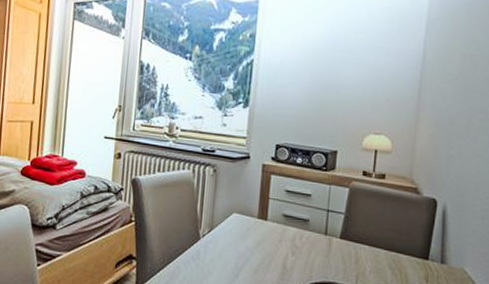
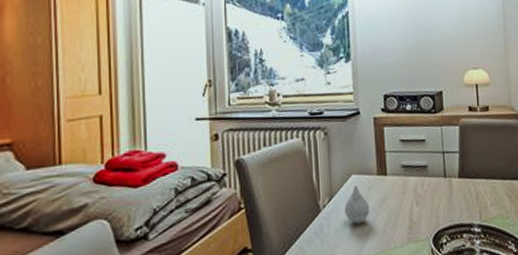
vase: none [221,223,246,259] -> present [344,186,370,224]

